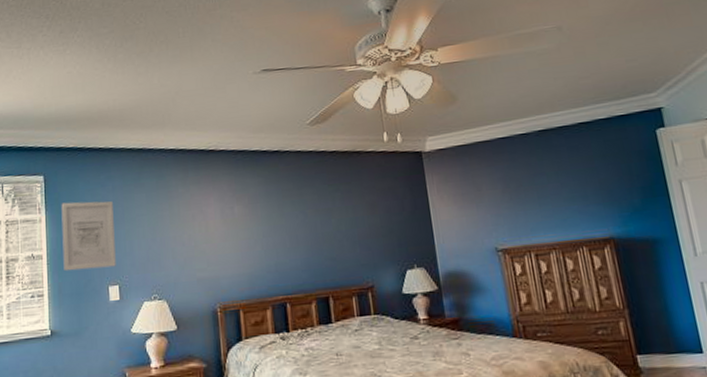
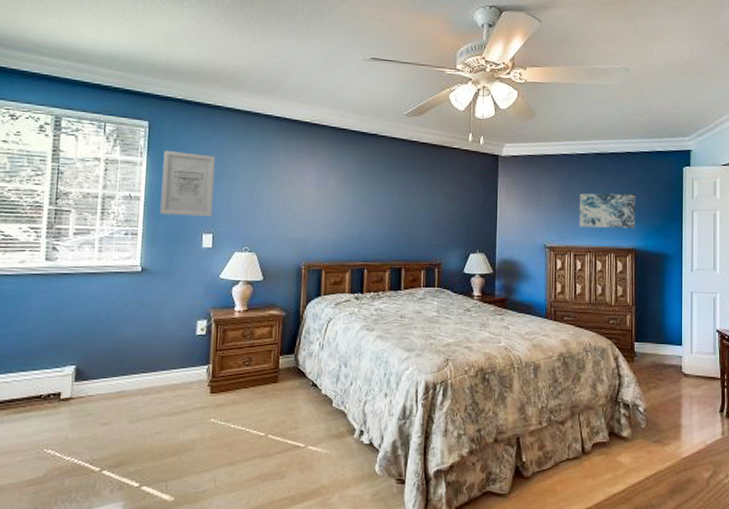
wall art: none [528,171,608,221] -> present [579,193,635,229]

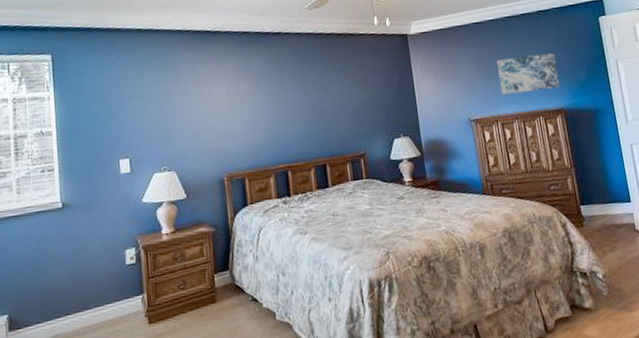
wall art: present [160,150,215,217] -> none [70,79,126,147]

